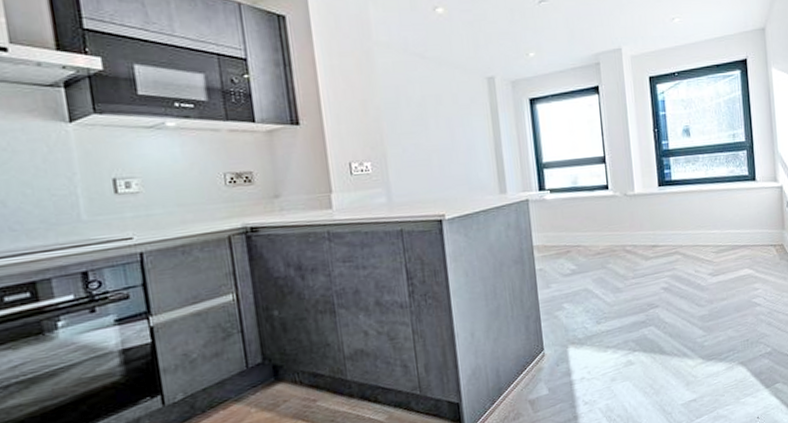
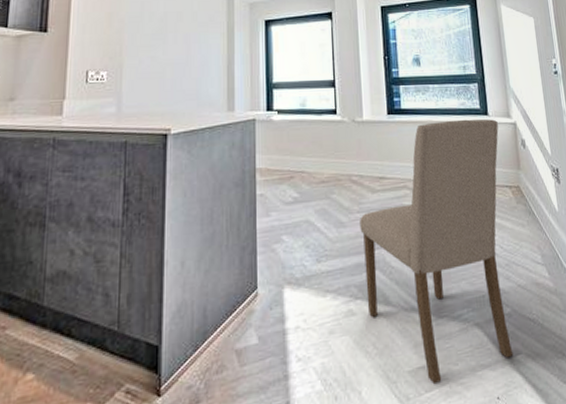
dining chair: none [635,184,772,412] -> present [360,119,514,384]

